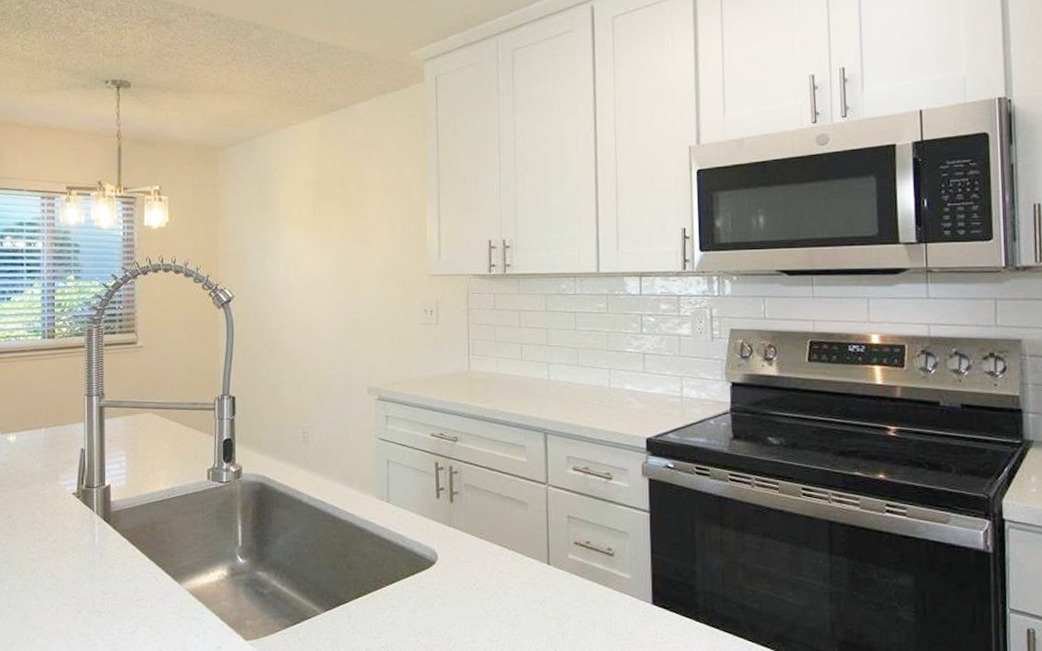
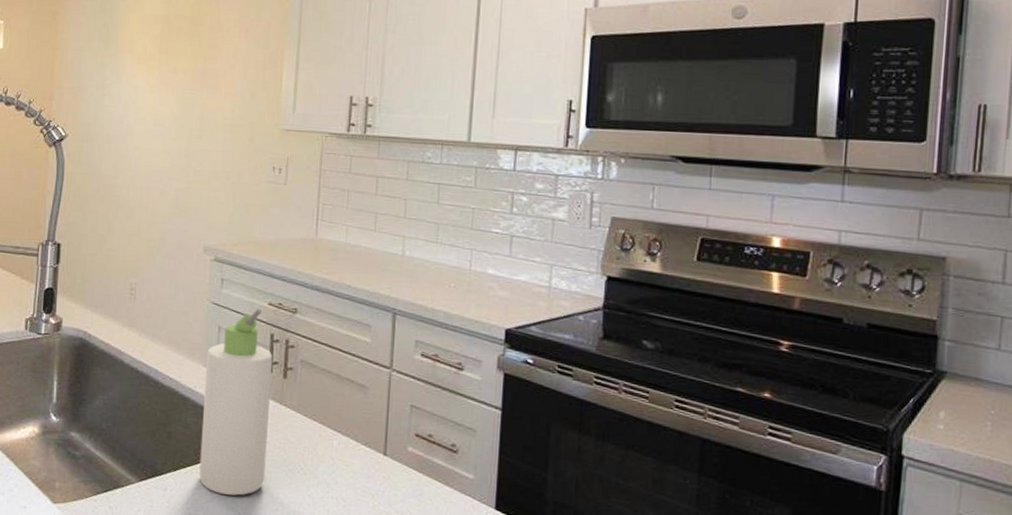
bottle: none [378,440,441,616] -> present [199,308,273,496]

